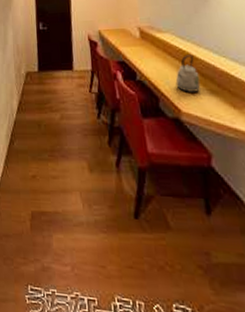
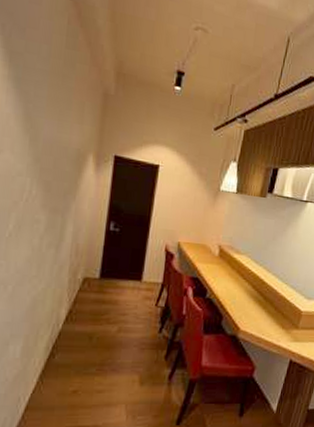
kettle: present [175,54,201,92] -> none [240,278,263,313]

